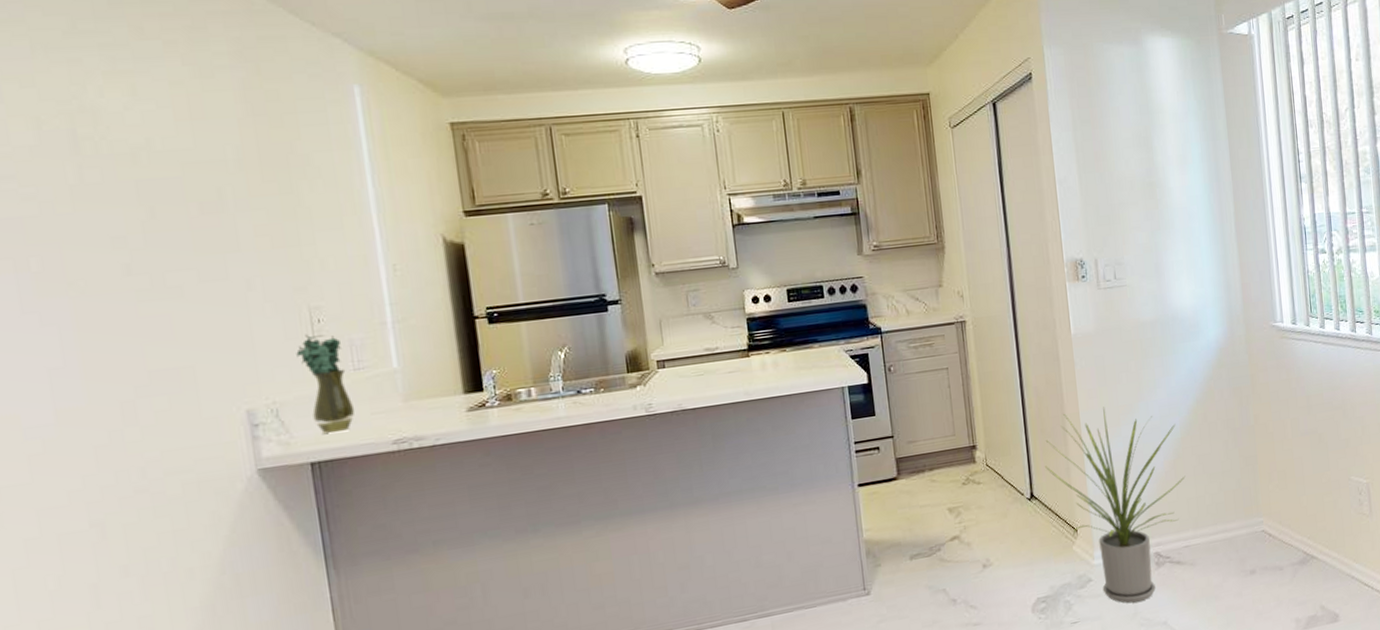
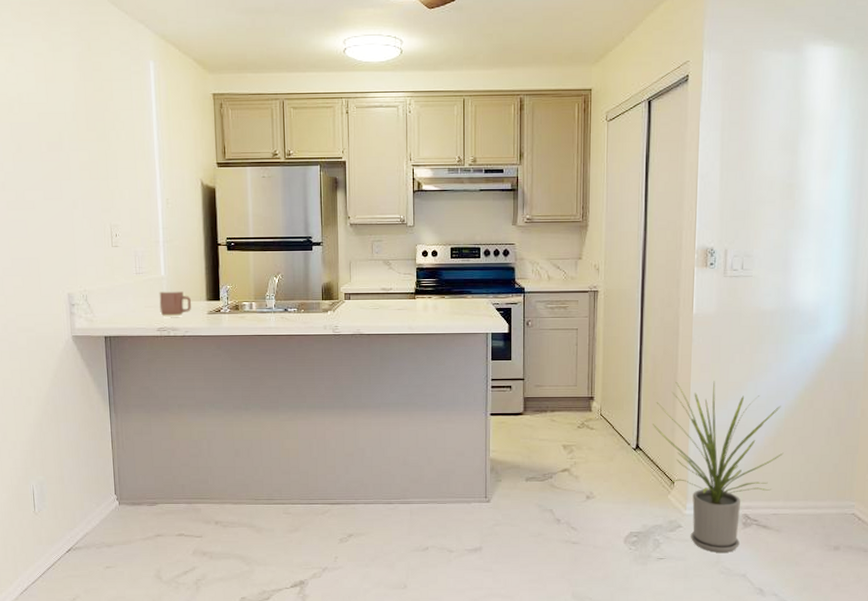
vase: present [296,334,356,435] -> none [101,244,135,318]
mug: none [391,385,442,424] -> present [159,290,191,317]

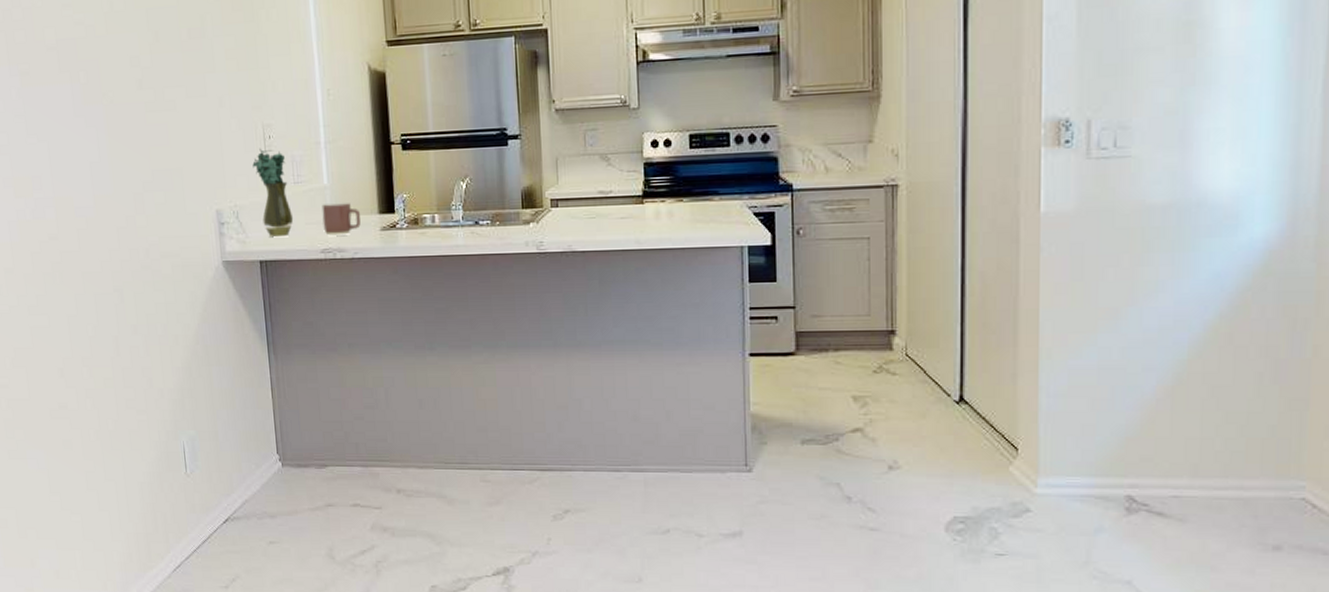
vase: none [101,244,135,318] -> present [252,148,294,238]
house plant: present [653,381,784,553] -> none [983,306,1187,549]

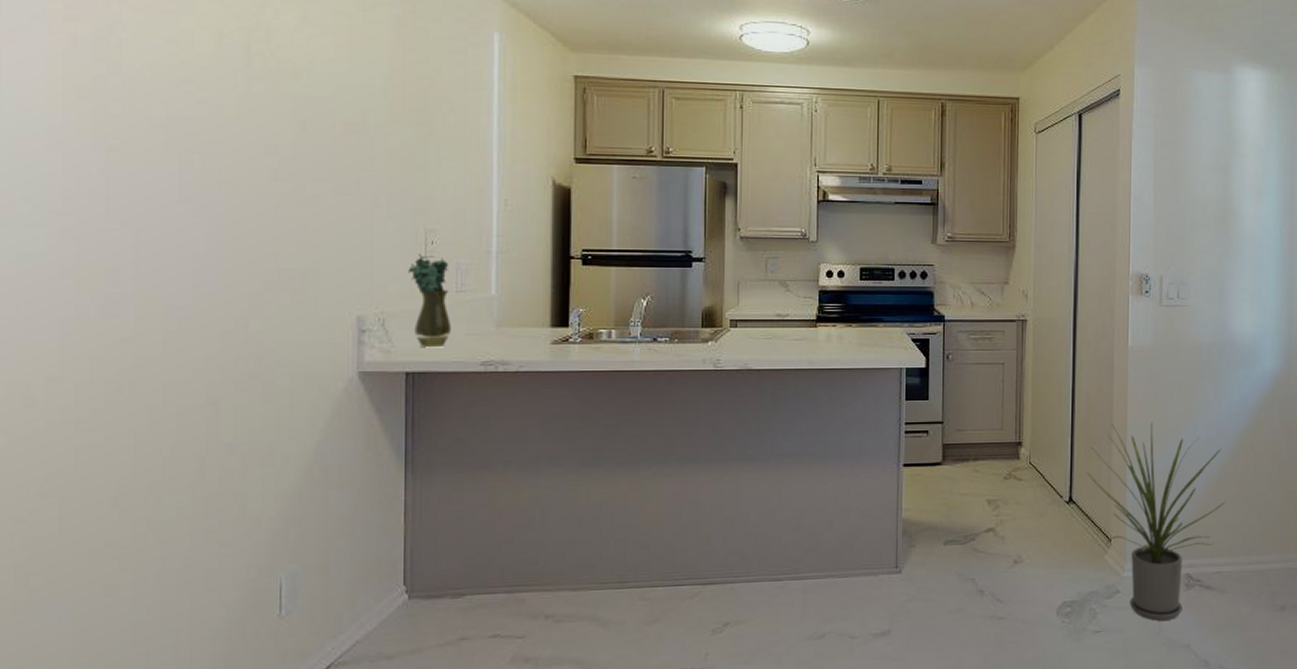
mug: present [321,202,361,236] -> none [486,314,529,348]
house plant: none [983,306,1187,549] -> present [1087,422,1226,621]

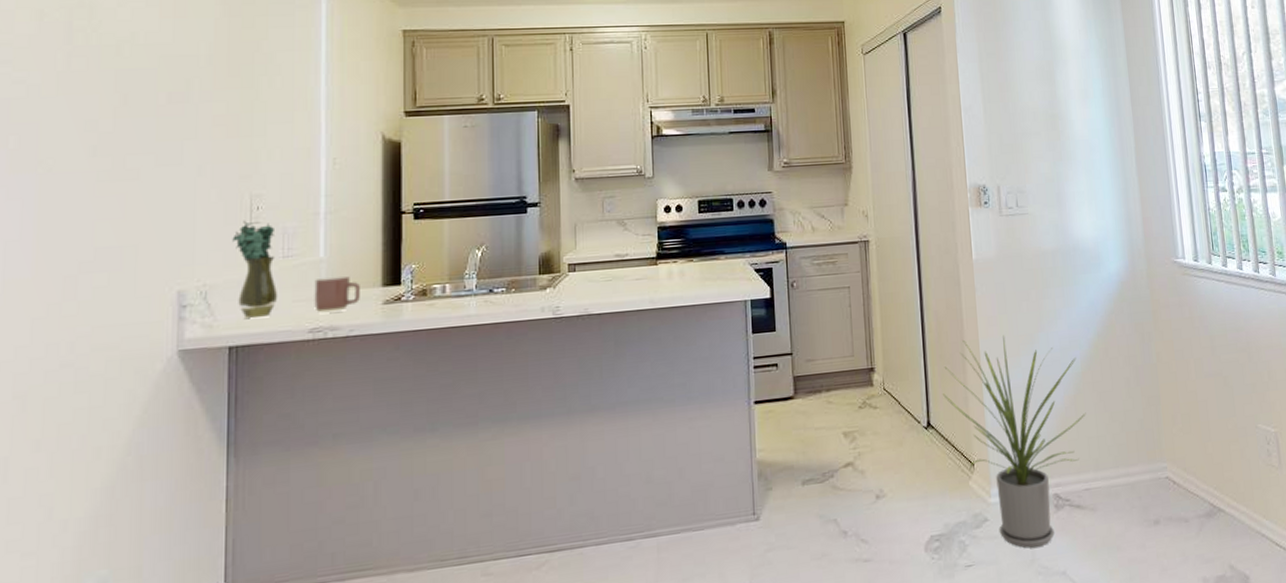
mug: none [486,314,529,348] -> present [314,275,360,313]

